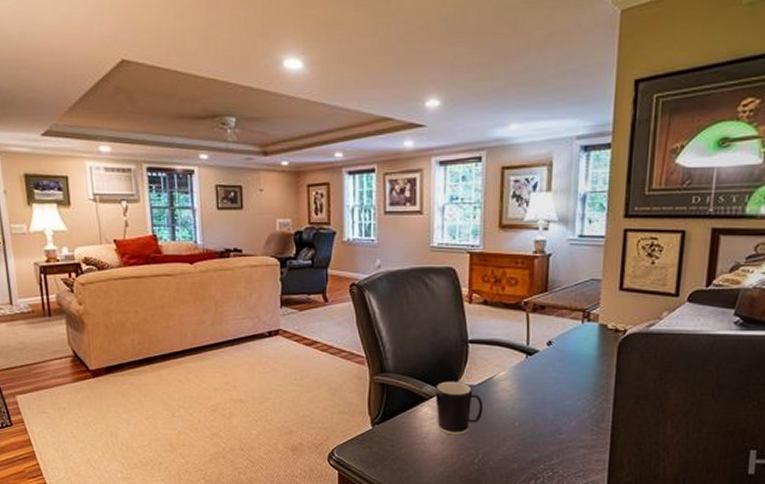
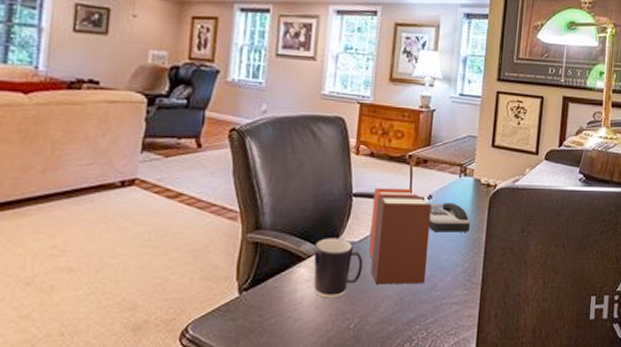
books: none [487,334,552,426] -> present [368,187,432,285]
telephone: none [549,348,596,378] -> present [429,202,470,232]

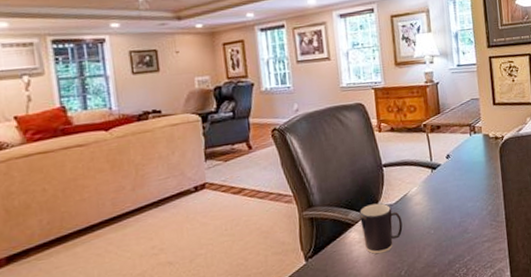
books: present [368,187,432,285] -> none [400,153,457,237]
telephone: present [429,202,470,232] -> none [449,158,487,185]

